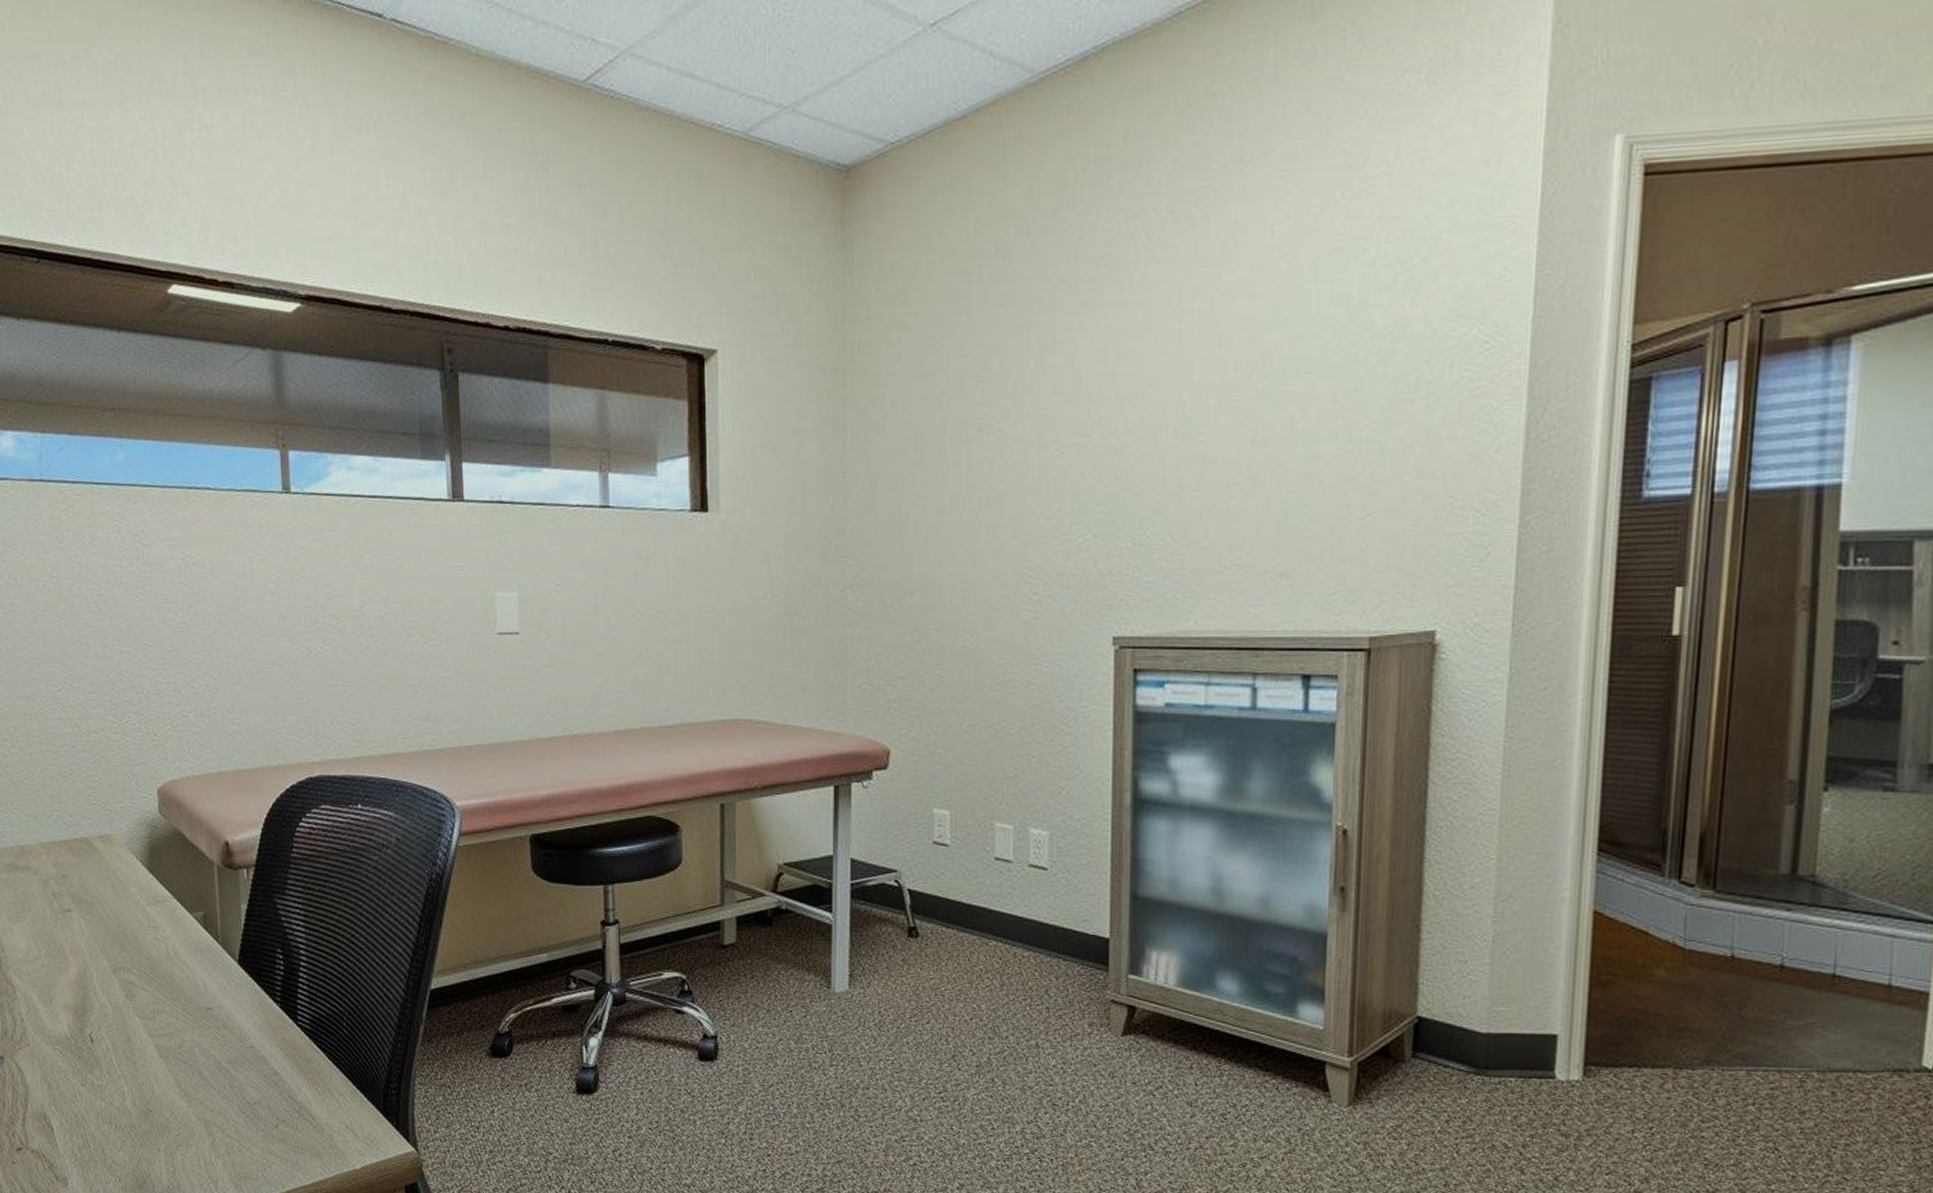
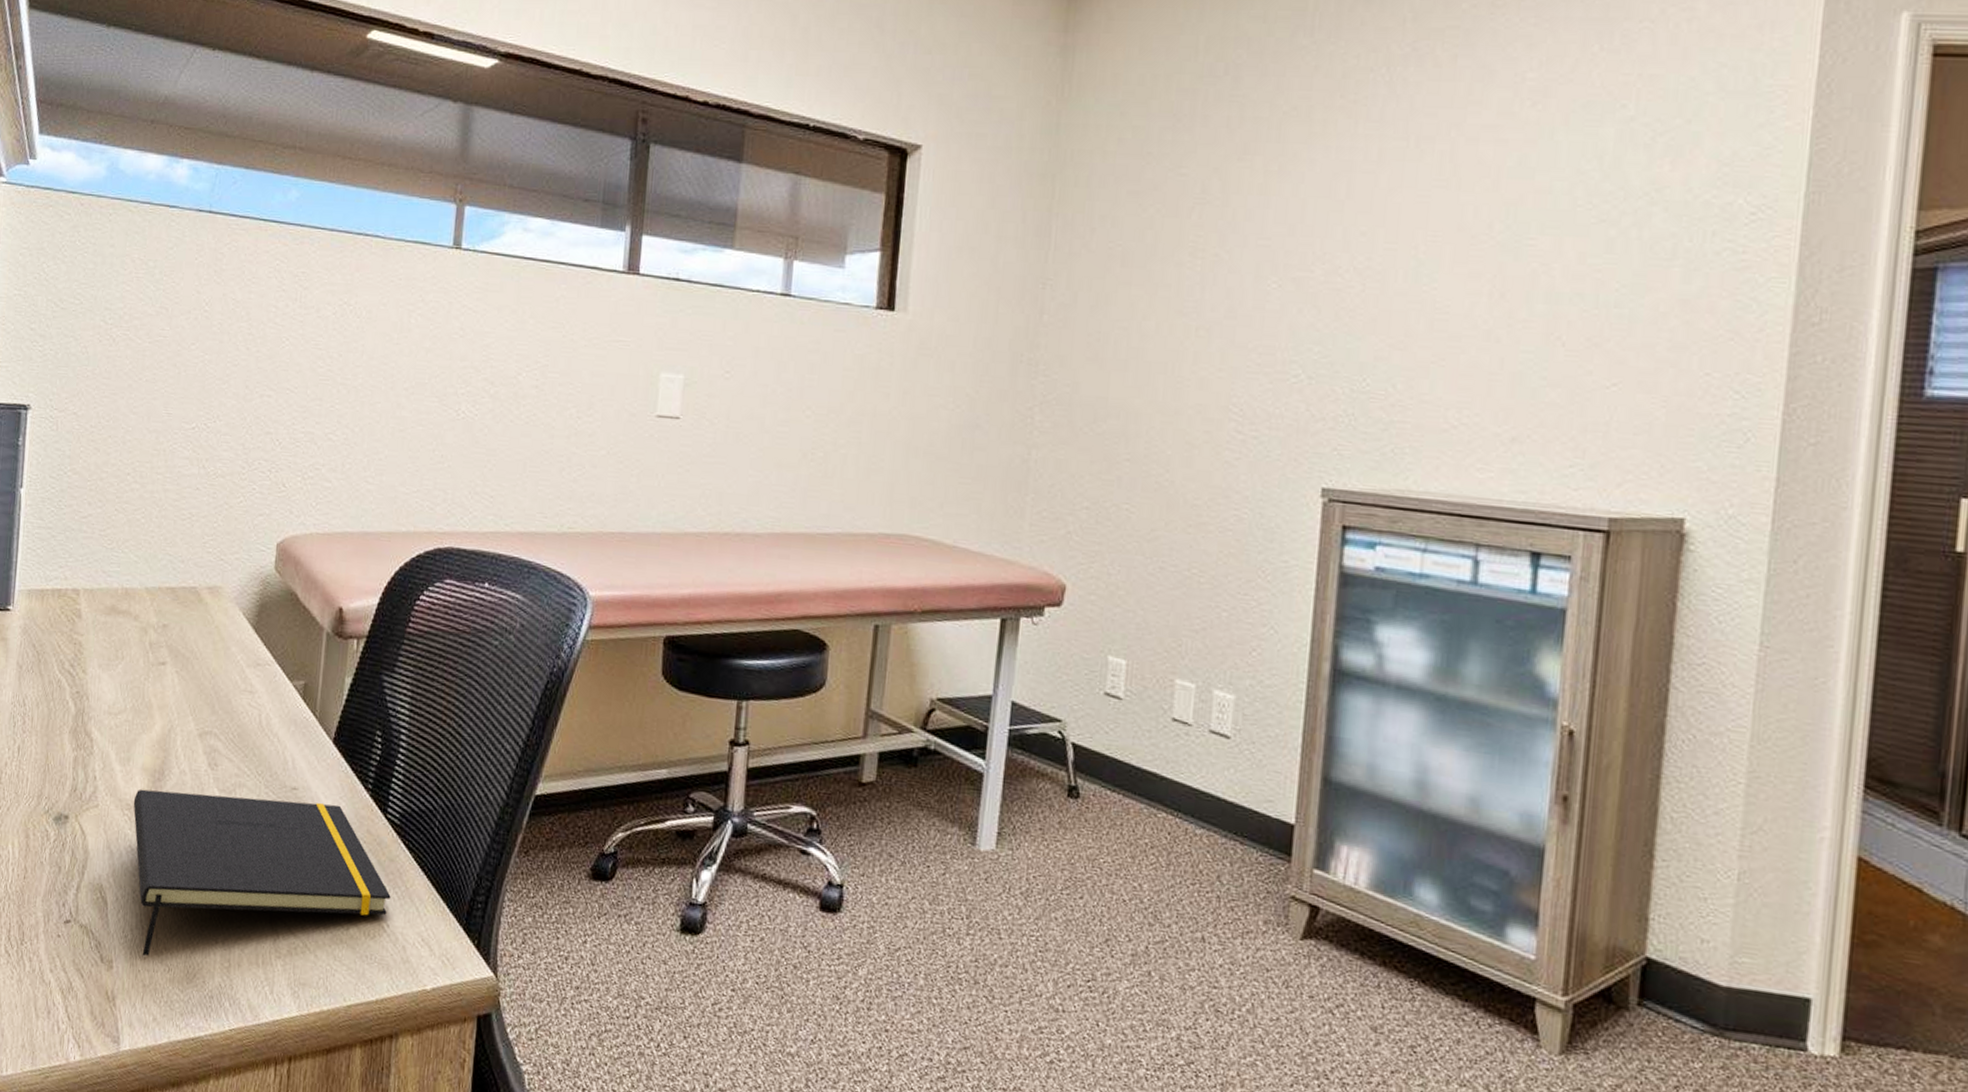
notepad: none [61,1018,312,1171] -> present [133,789,391,957]

